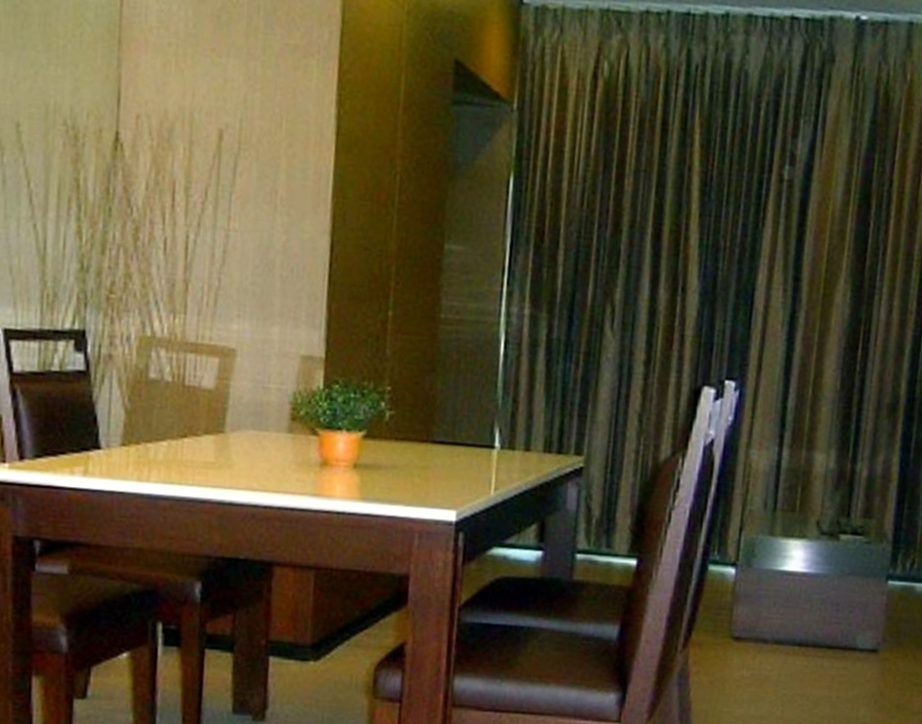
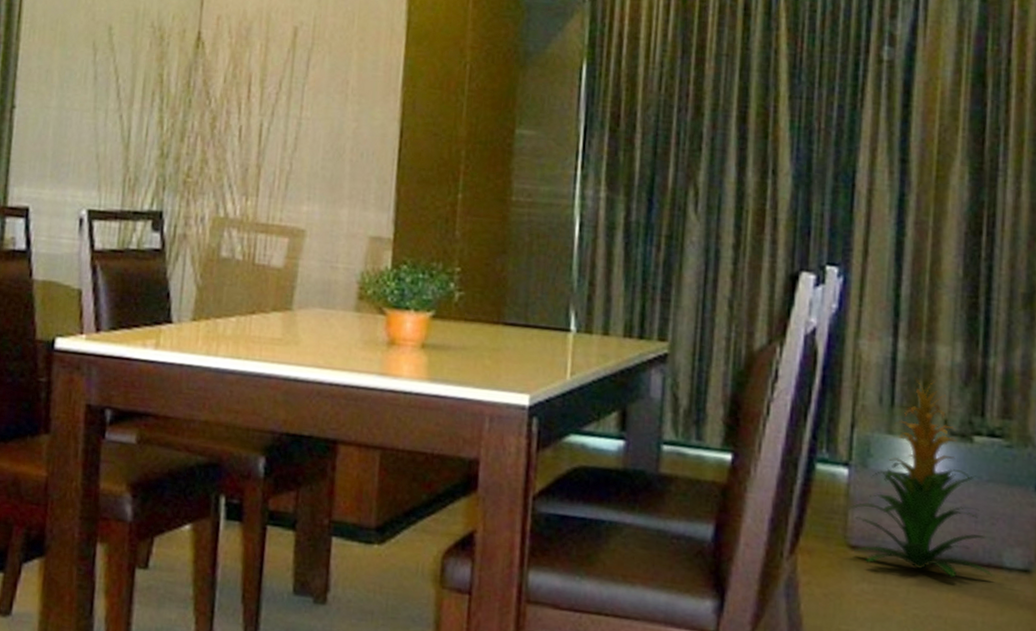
indoor plant: none [734,483,849,660] -> present [849,378,995,578]

